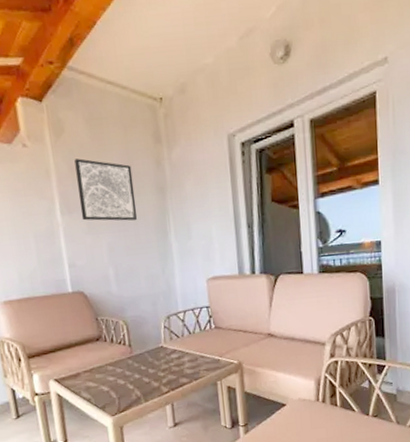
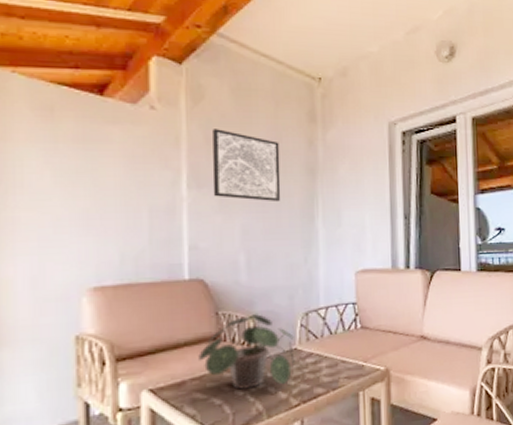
potted plant: none [87,317,163,380] -> present [198,313,295,390]

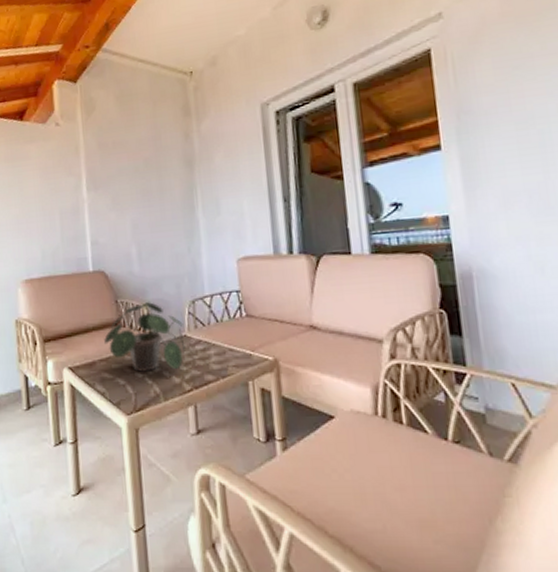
wall art: present [212,129,281,202] -> none [103,134,164,197]

